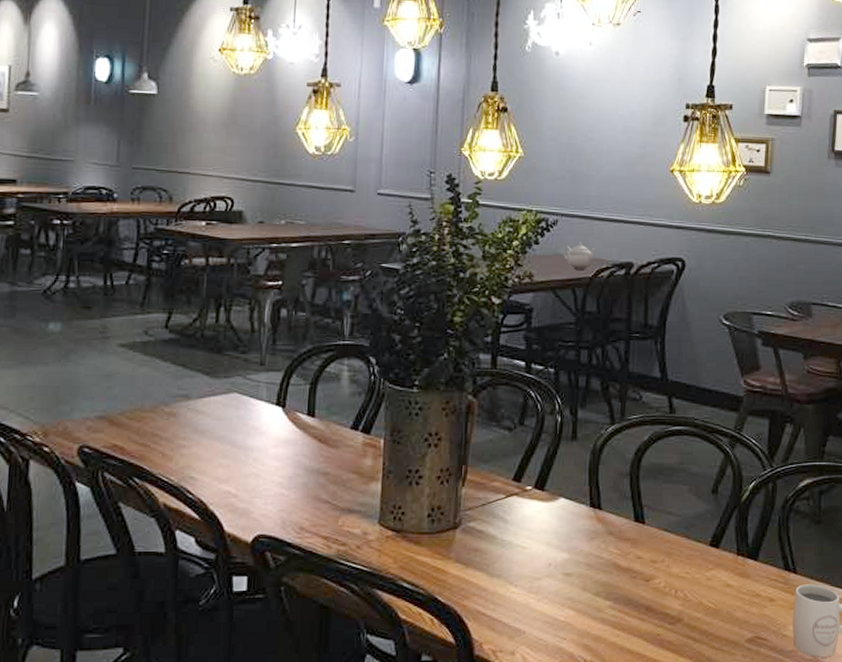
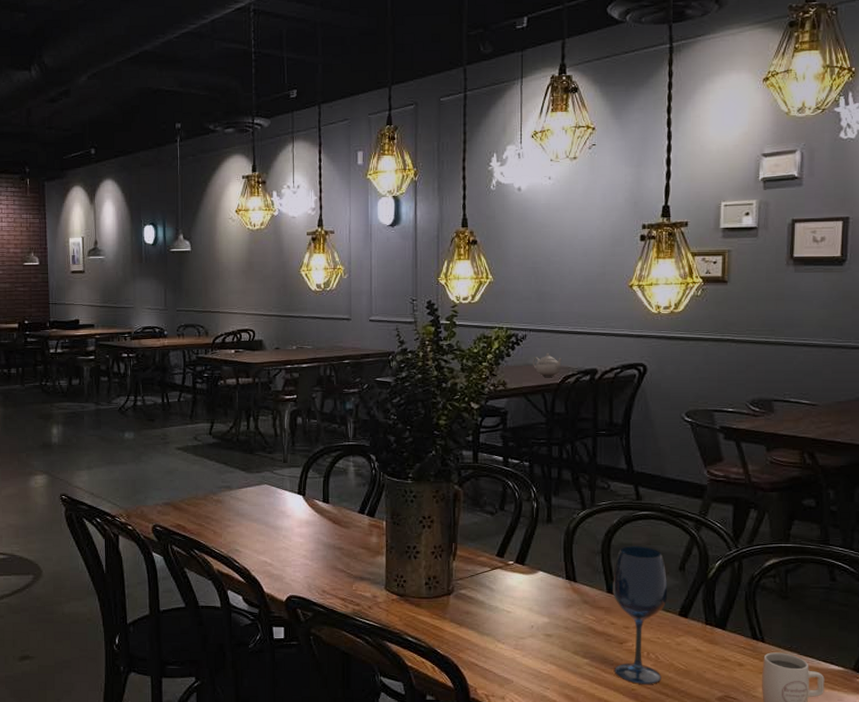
wineglass: none [639,467,699,628] -> present [613,546,668,684]

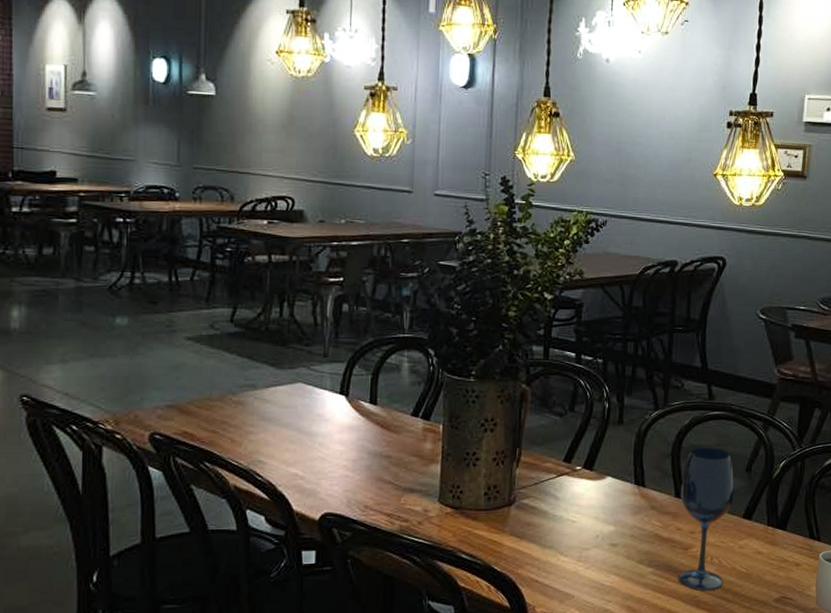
teapot: present [533,352,562,377] -> none [612,241,642,268]

